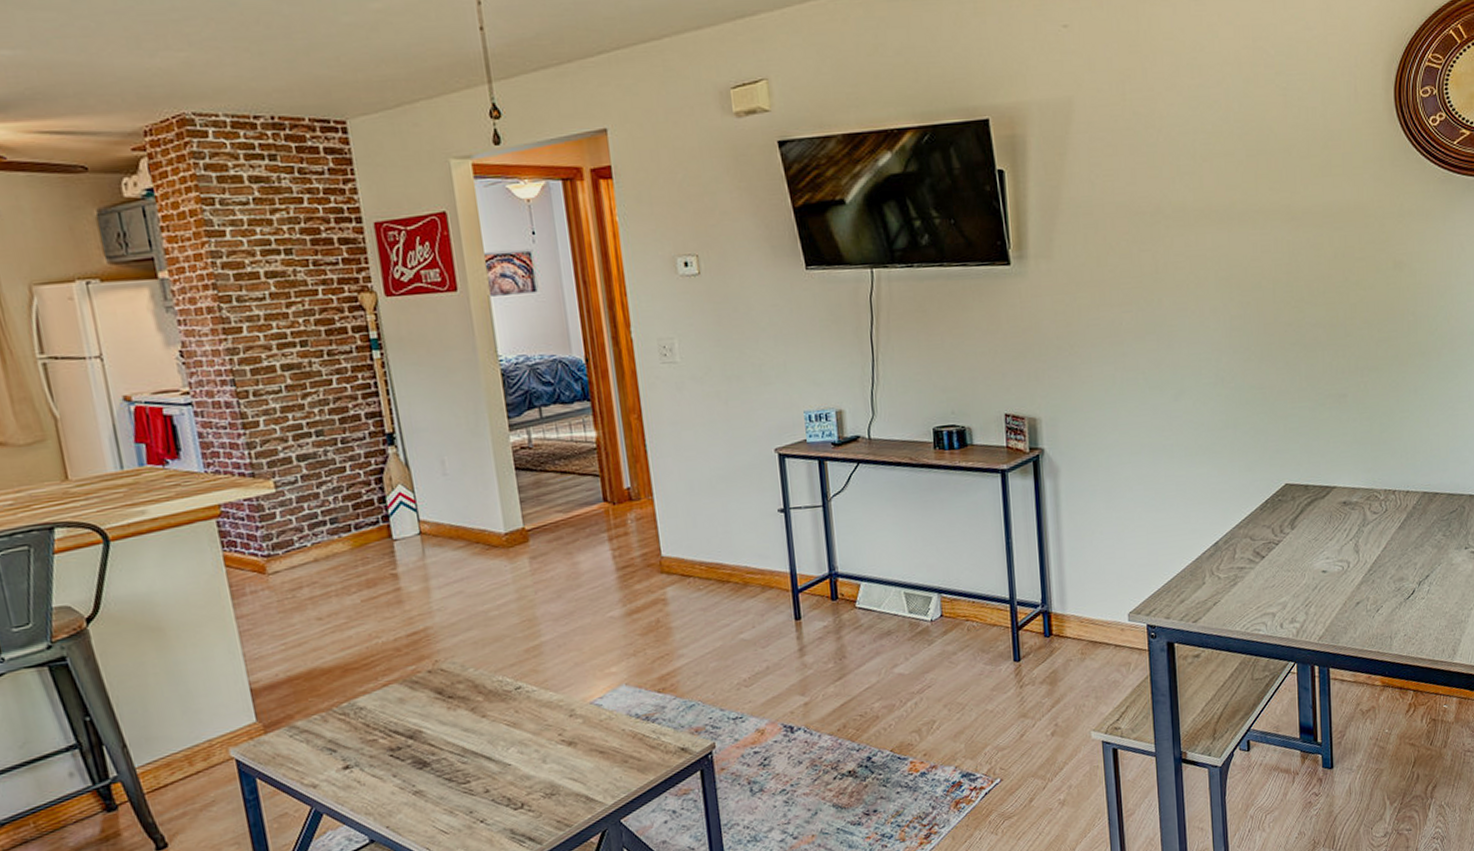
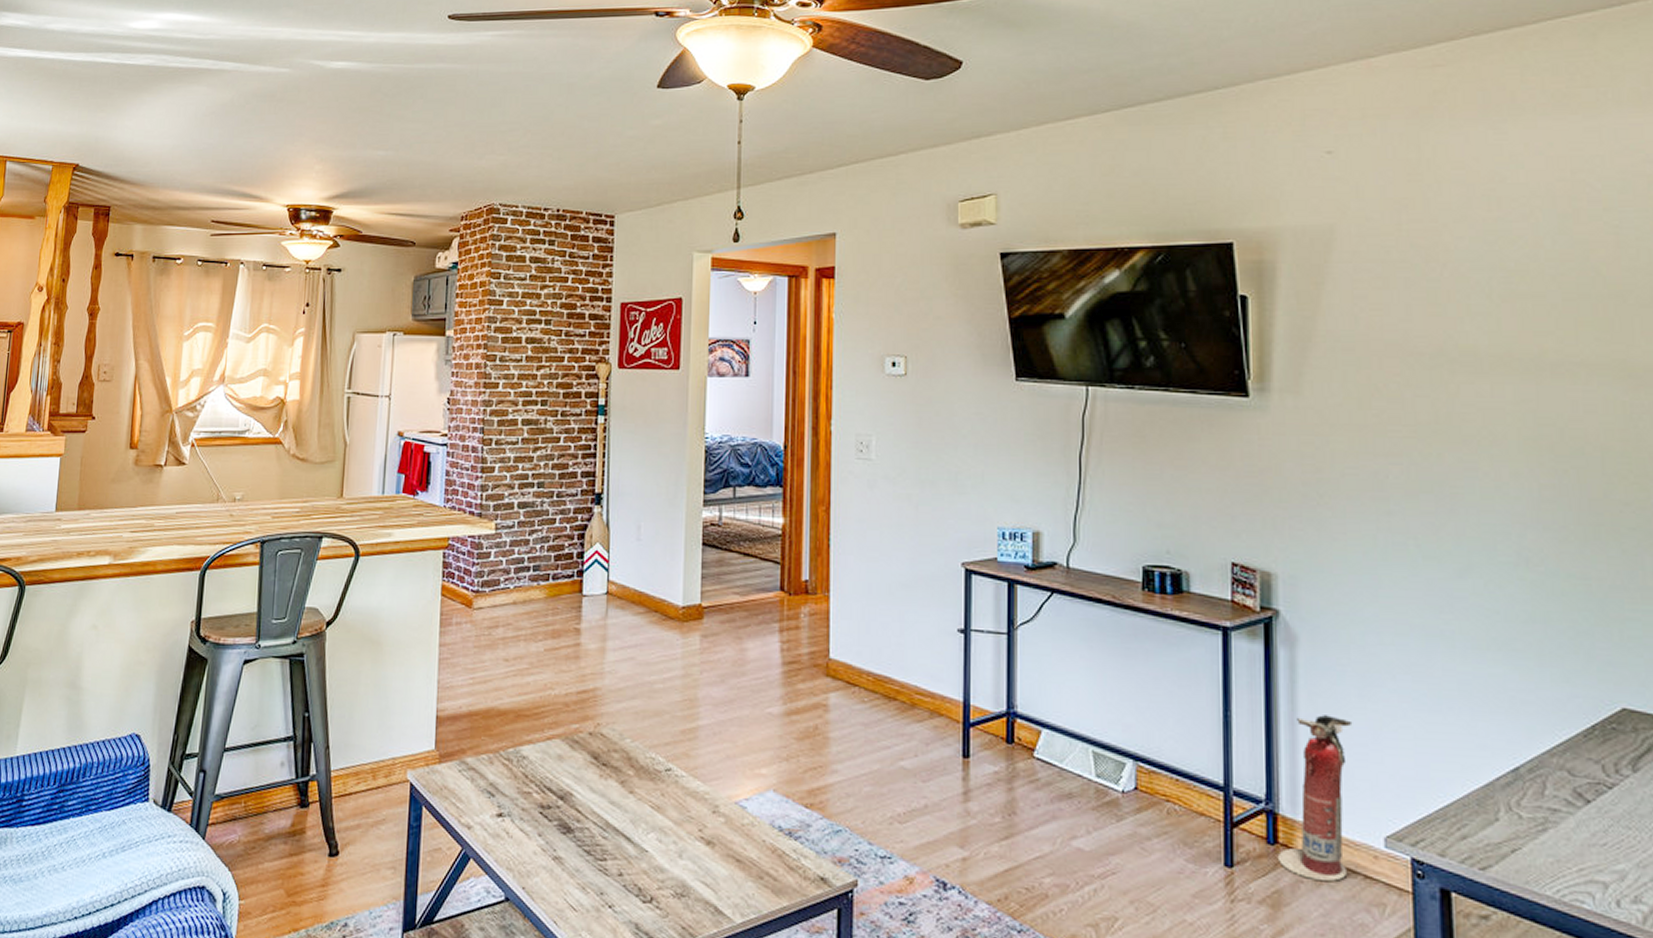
fire extinguisher: none [1053,527,1103,657] -> present [1279,715,1353,881]

